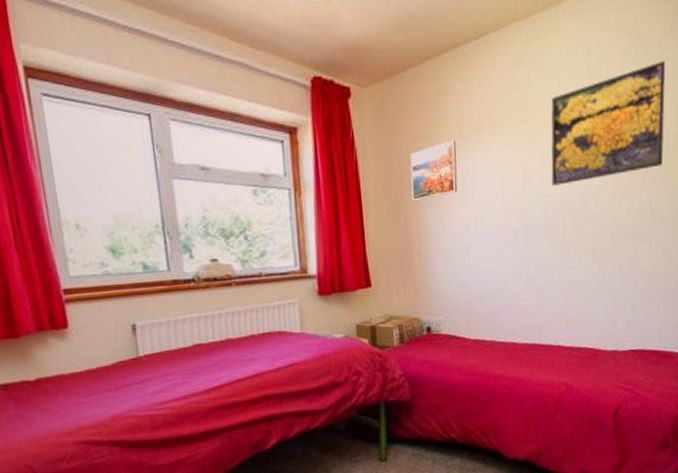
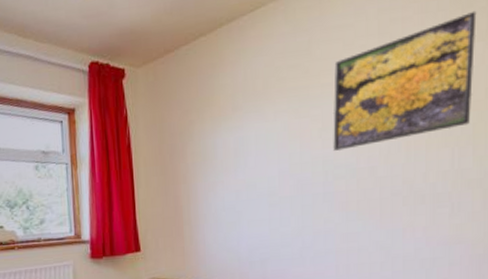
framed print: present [410,140,458,201] -> none [181,110,230,171]

